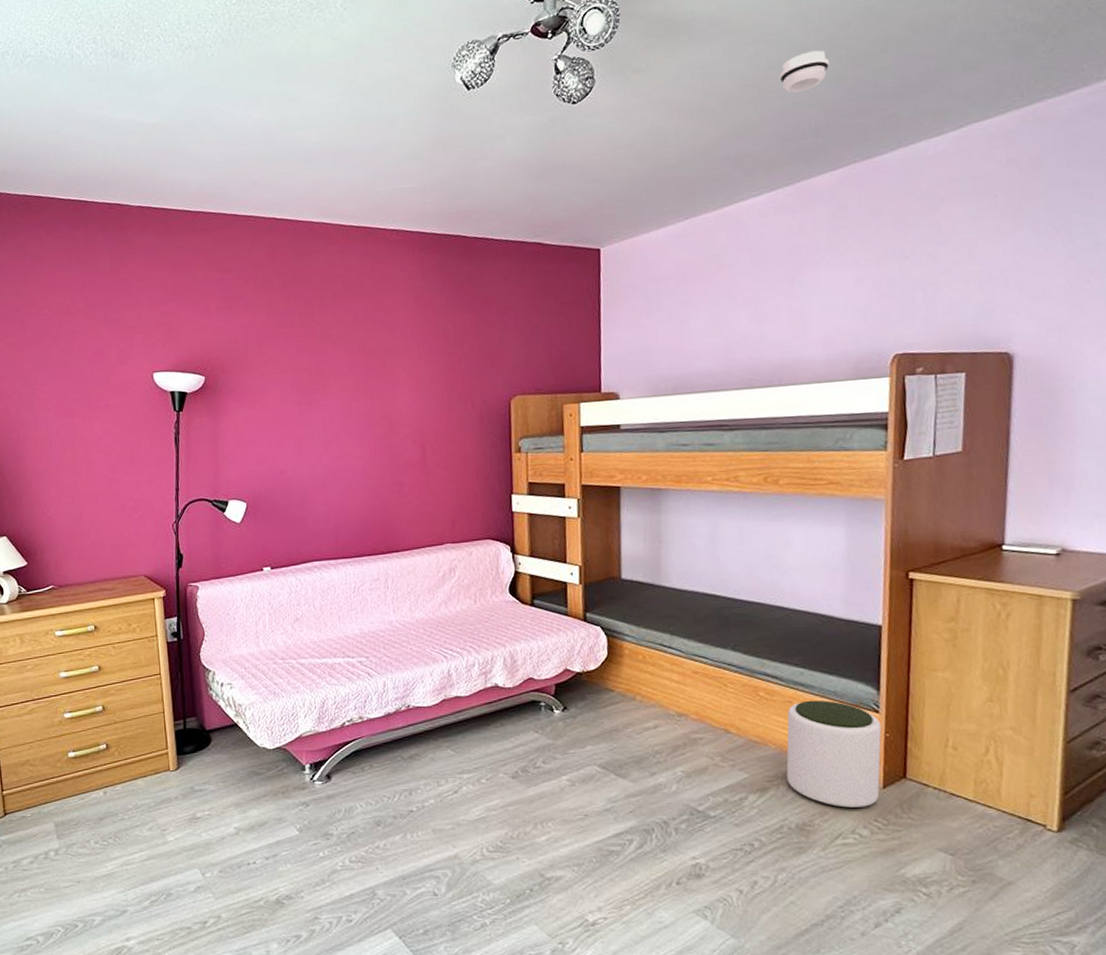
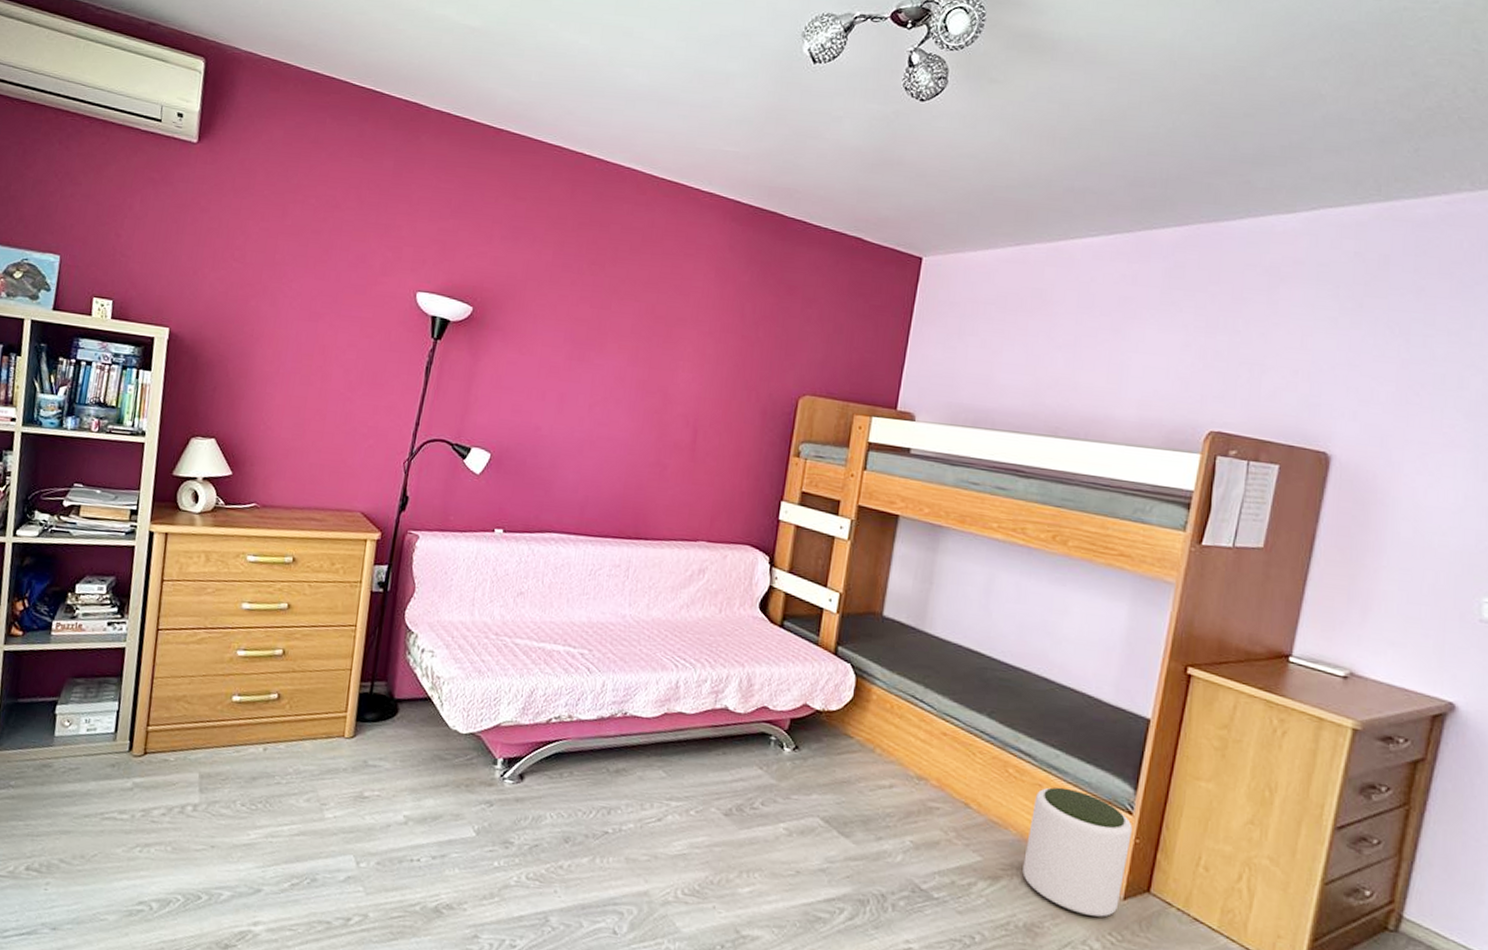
smoke detector: present [779,50,829,93] -> none [1138,99,1191,139]

